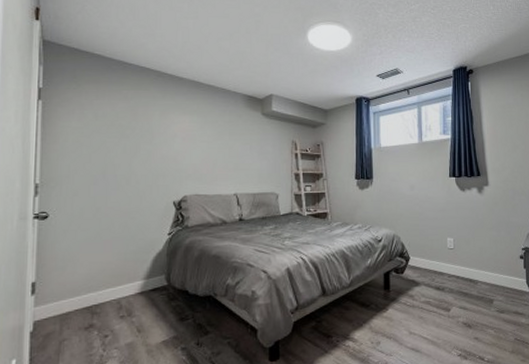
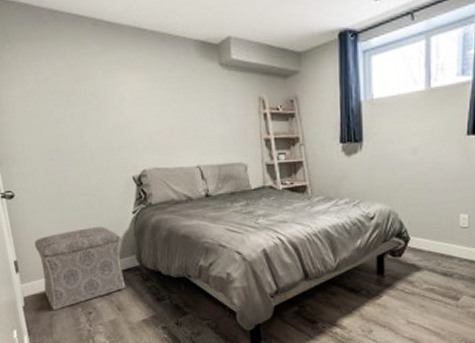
ottoman: none [59,246,153,334] -> present [34,226,126,310]

